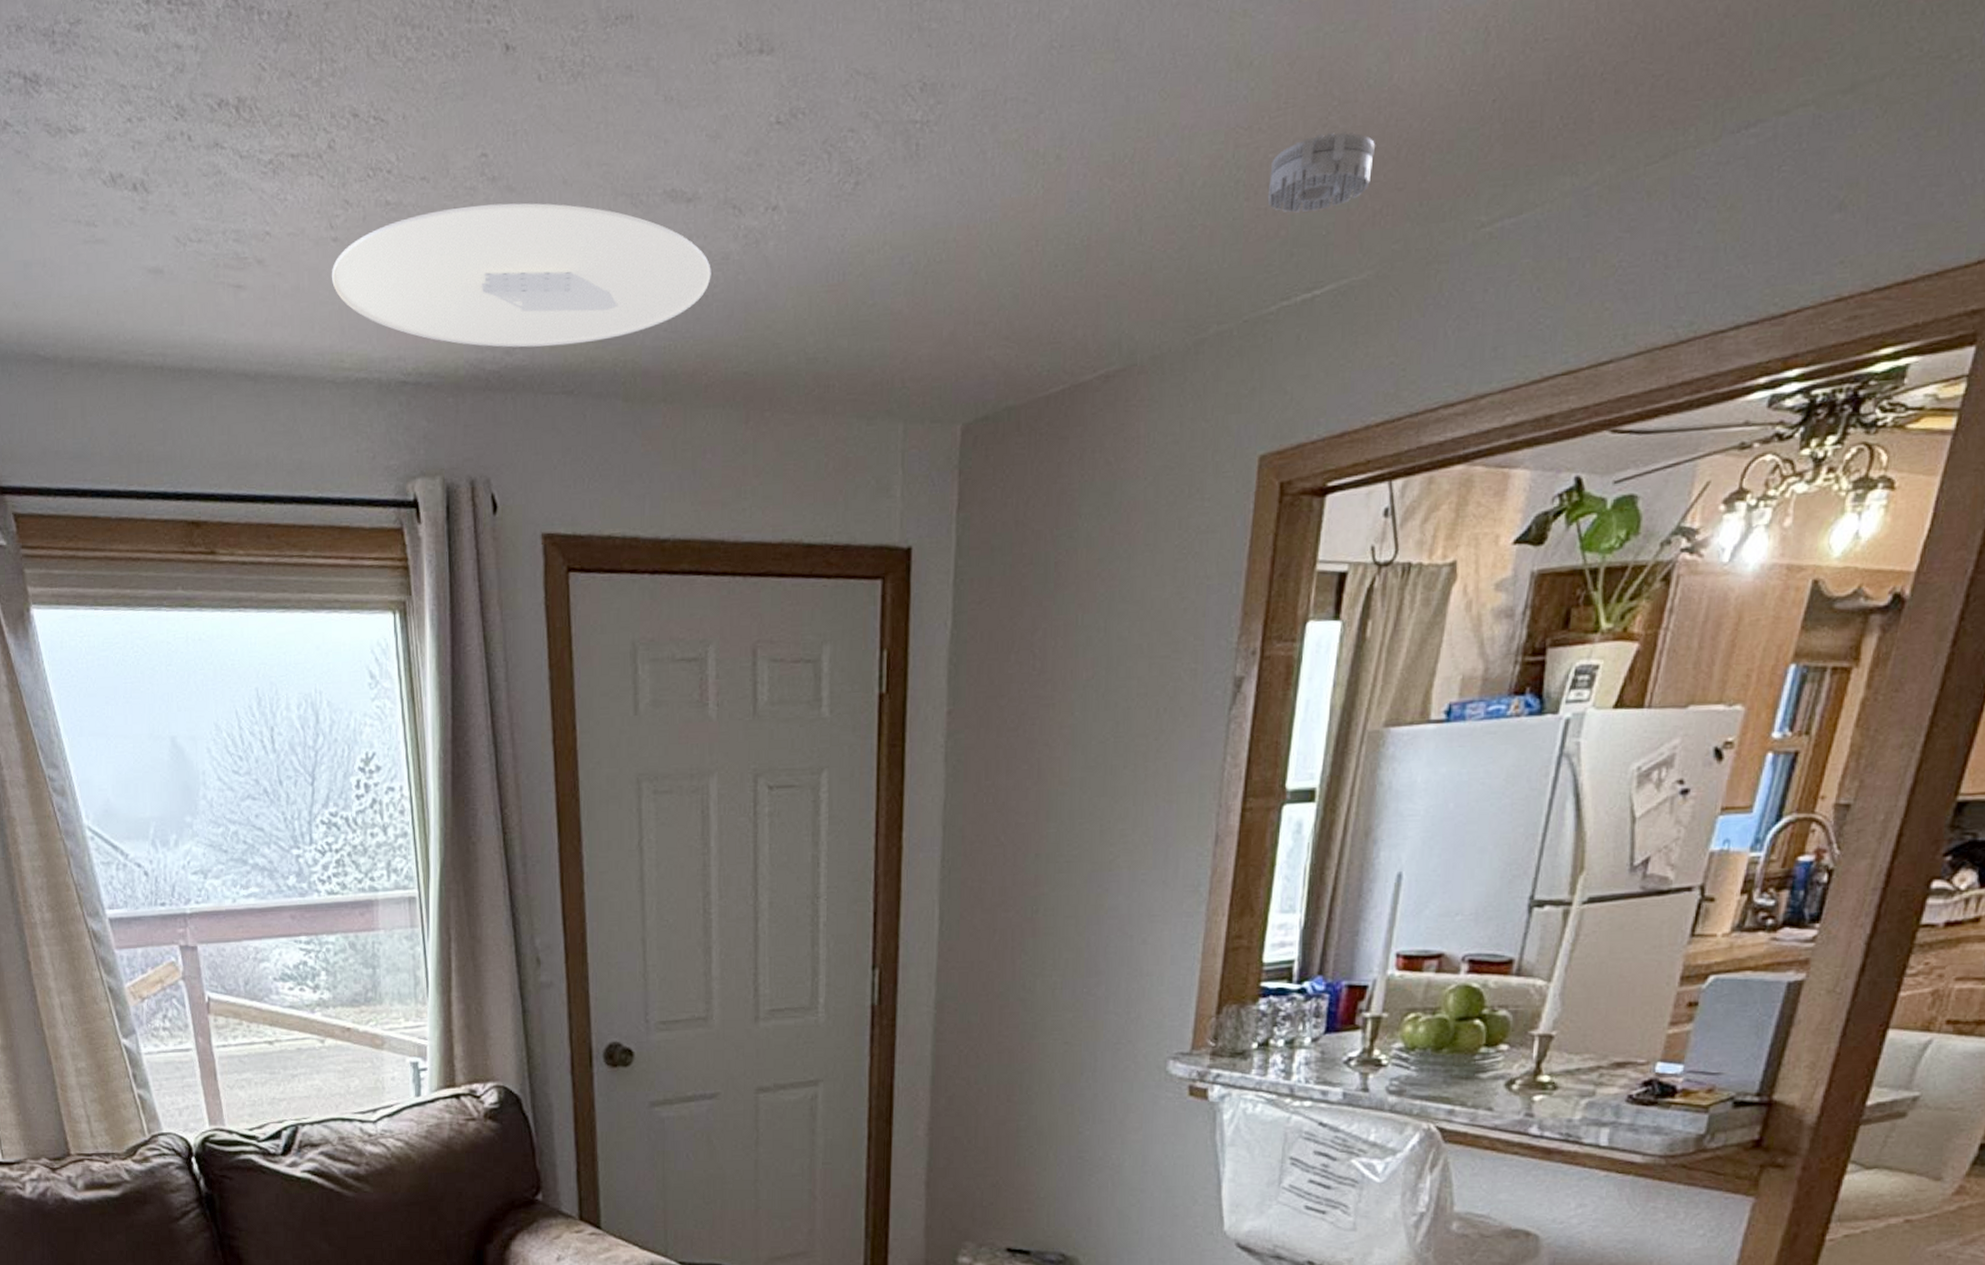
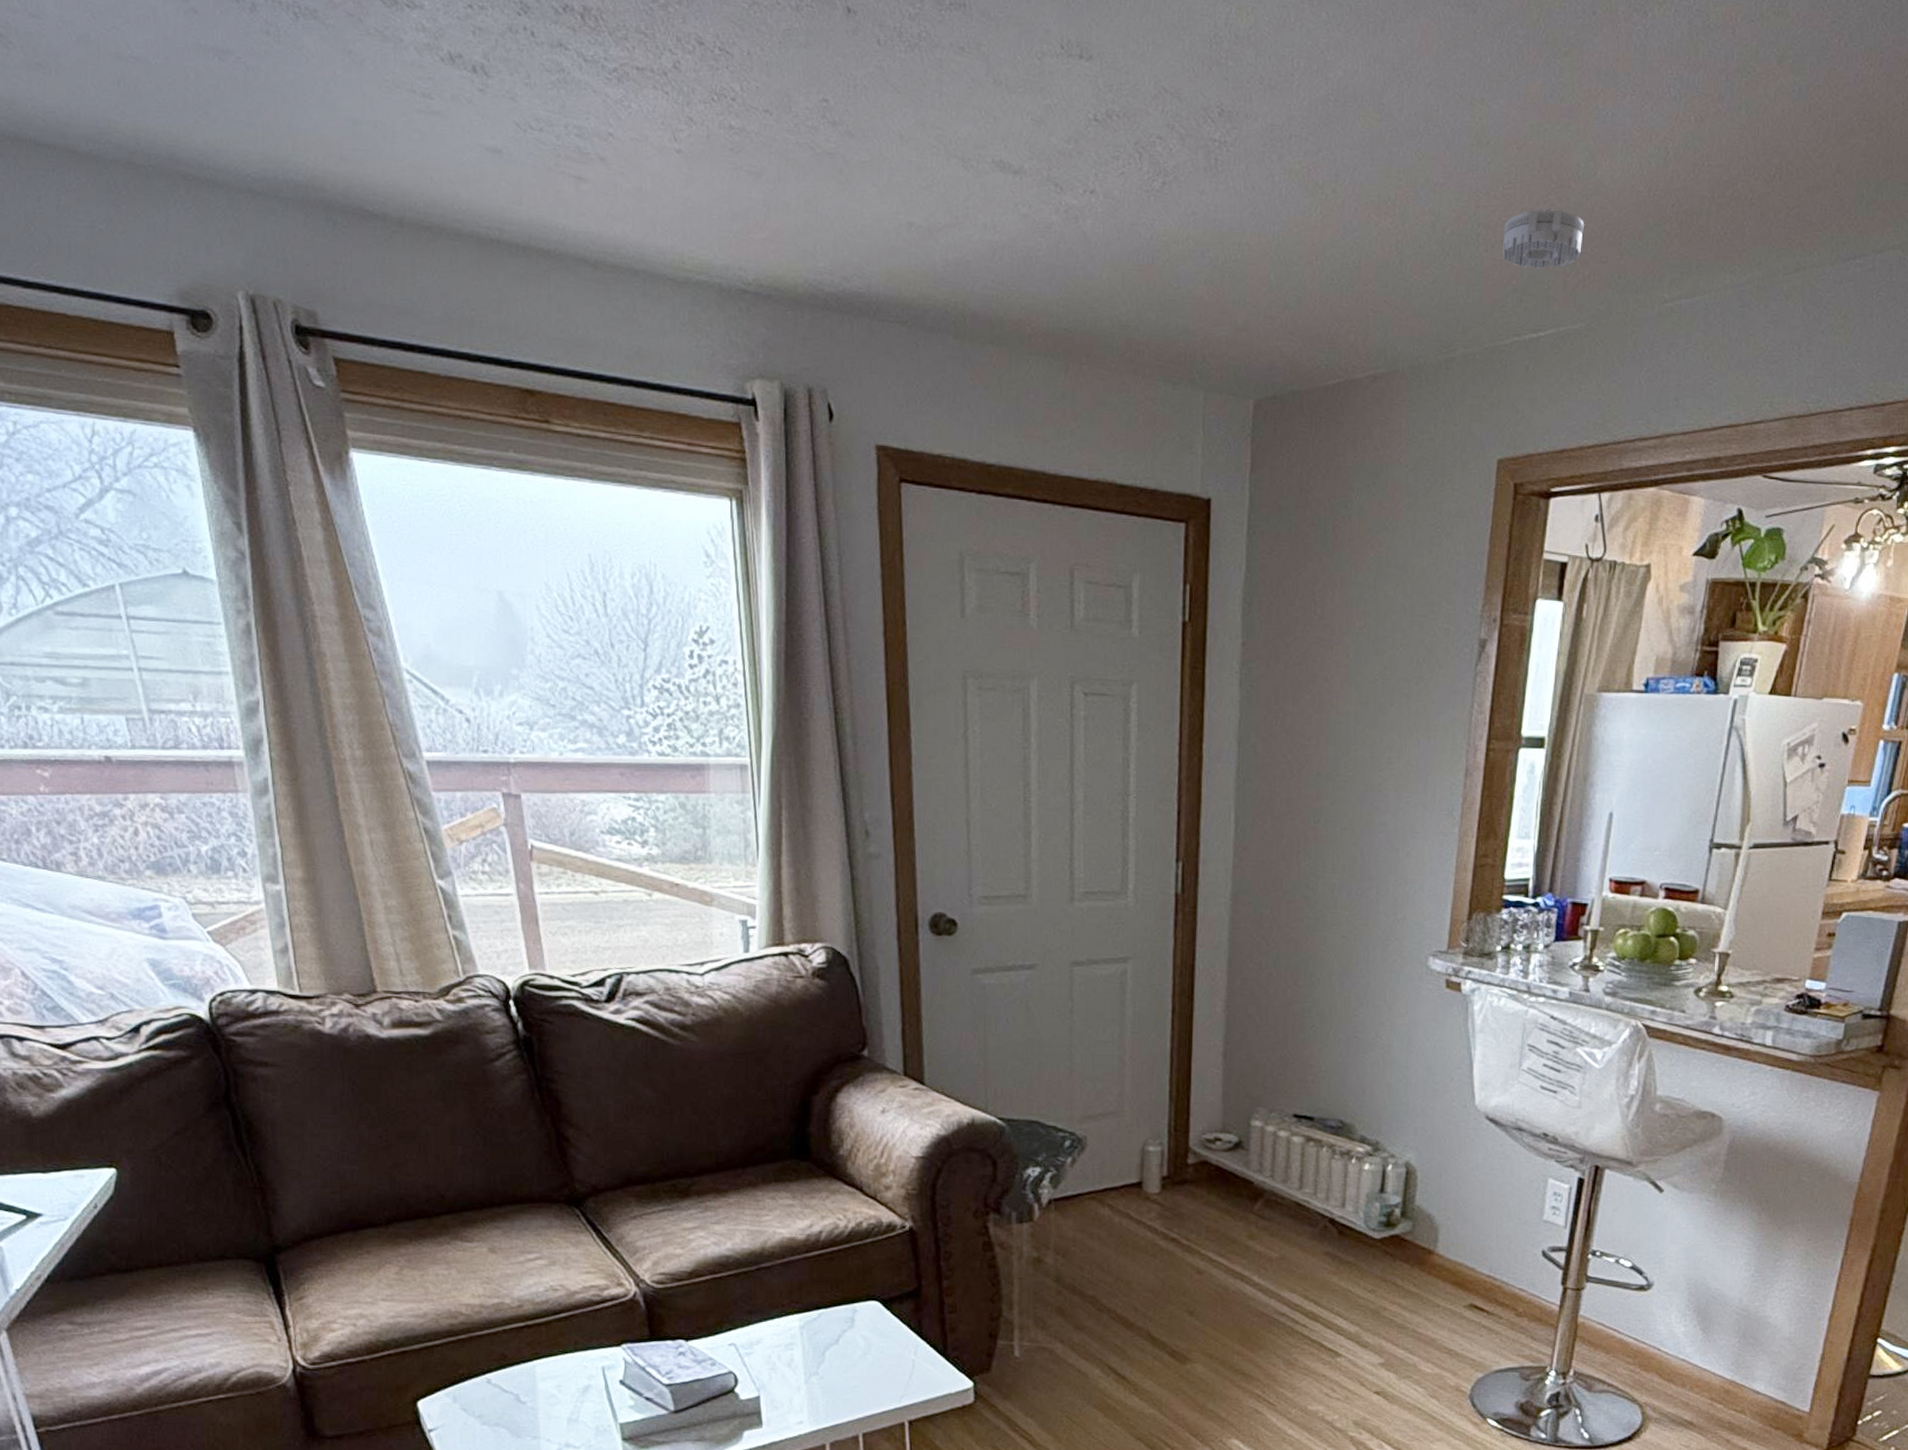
ceiling light: present [331,203,711,348] -> none [674,142,1035,281]

